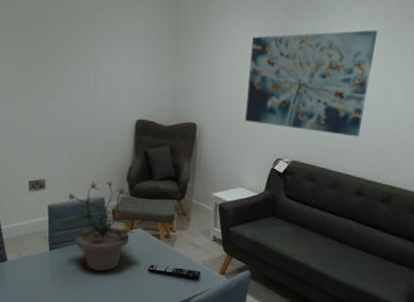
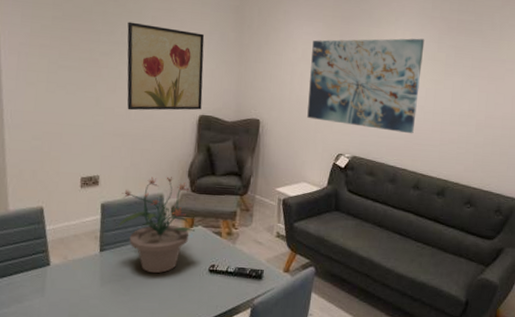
wall art: none [64,24,140,116] -> present [127,21,205,111]

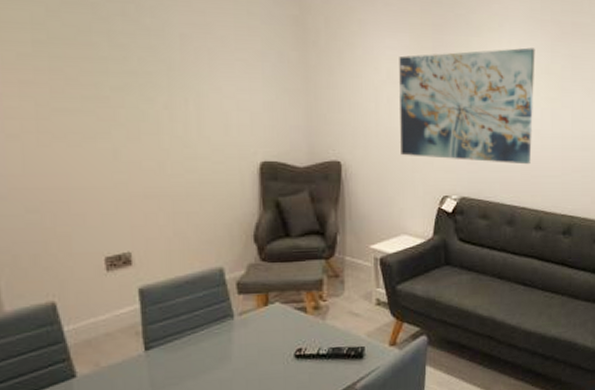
potted plant: present [118,177,196,273] -> none [166,244,272,369]
wall art: present [127,21,205,111] -> none [146,43,263,163]

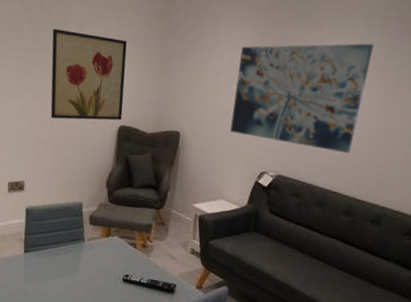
wall art: none [146,43,263,163] -> present [50,28,127,121]

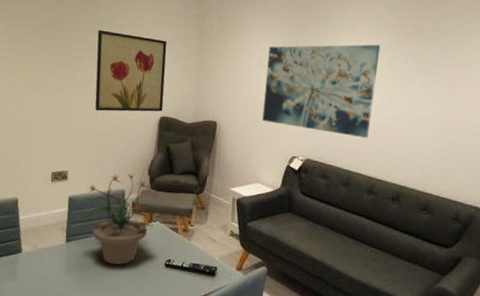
potted plant: none [40,185,112,278] -> present [83,173,154,265]

